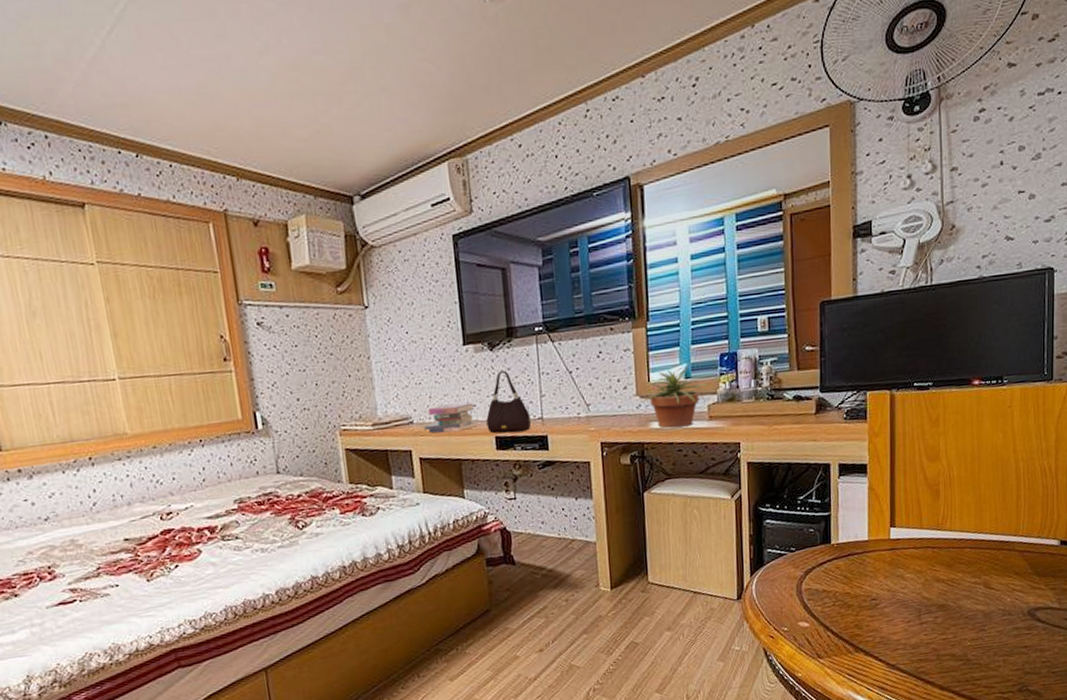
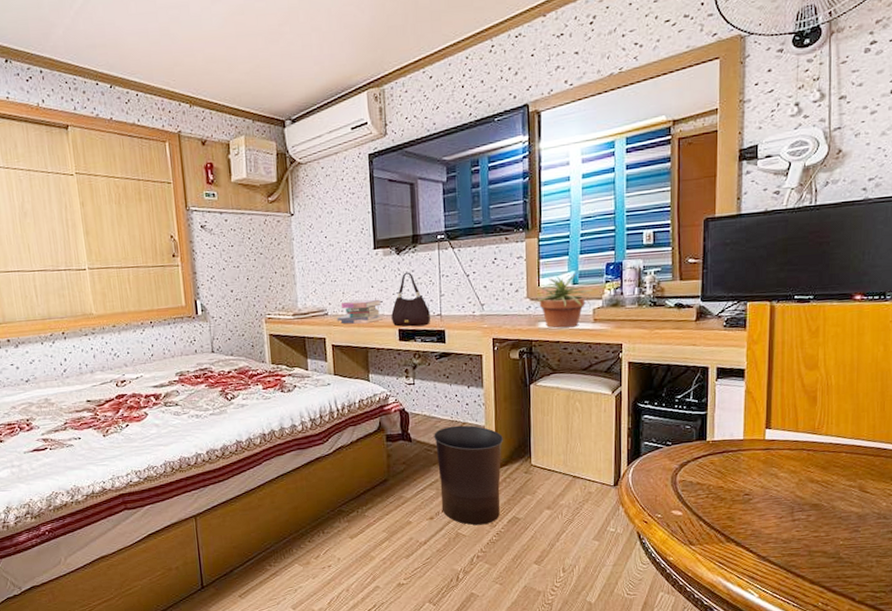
waste bin: none [540,542,617,655] -> present [434,425,503,525]

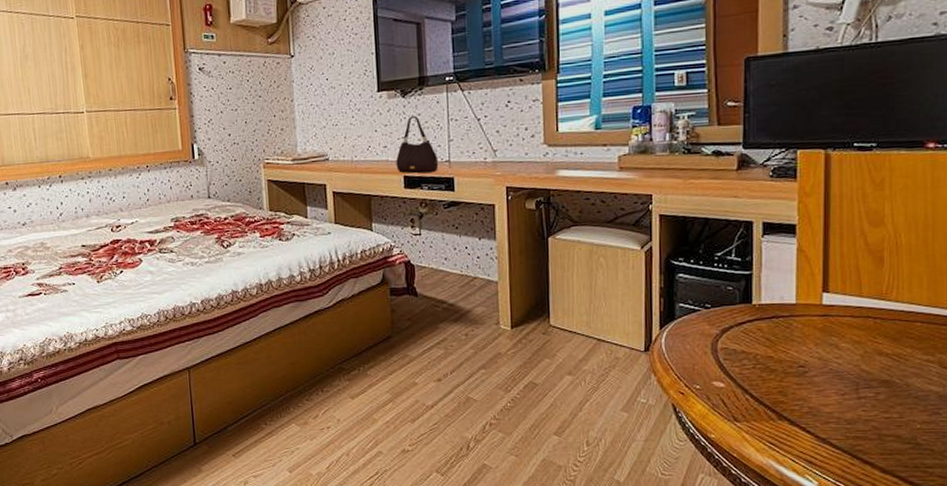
books: present [336,299,383,324] -> none [338,144,387,171]
waste bin: present [434,425,503,525] -> none [442,280,518,390]
potted plant: present [530,273,593,329] -> none [547,117,618,178]

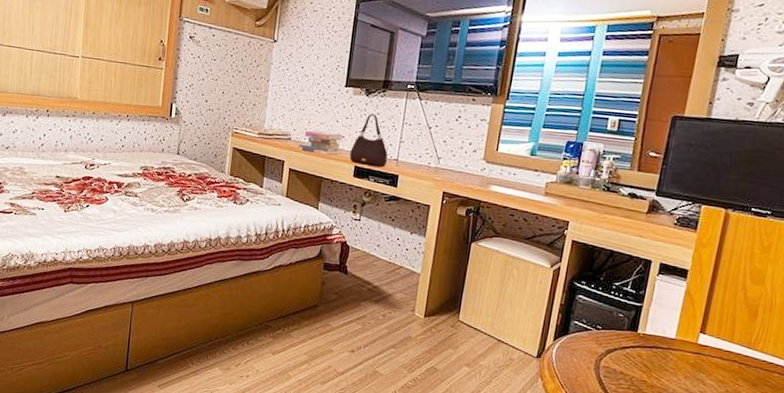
books: none [338,144,387,171] -> present [298,130,343,156]

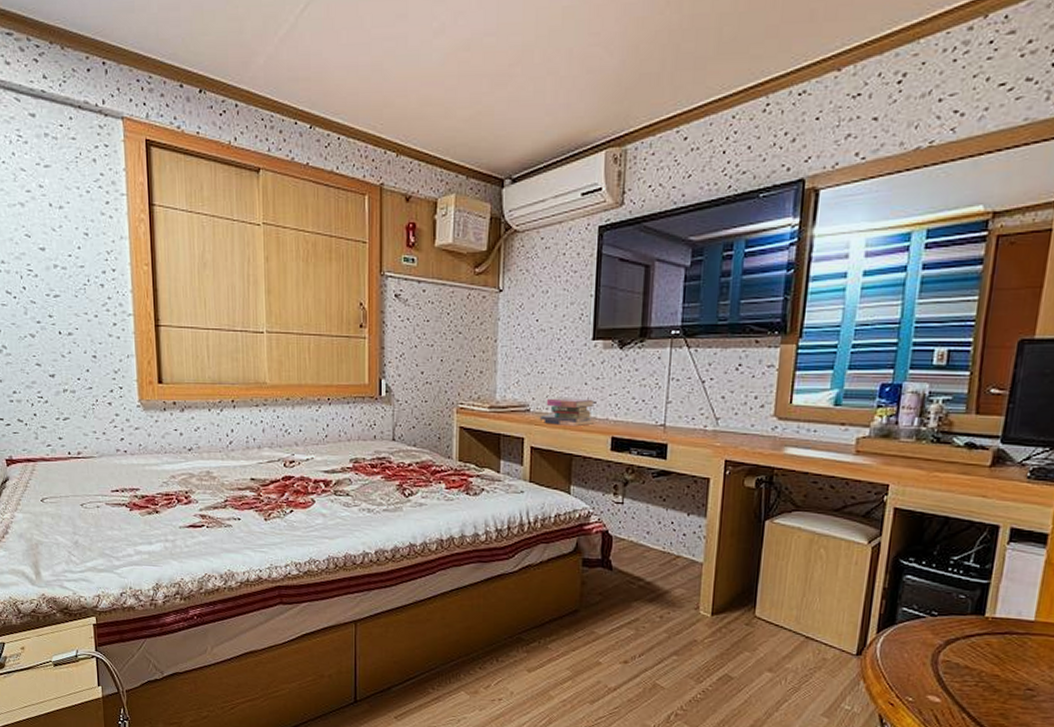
handbag: present [349,114,388,168] -> none [604,370,653,437]

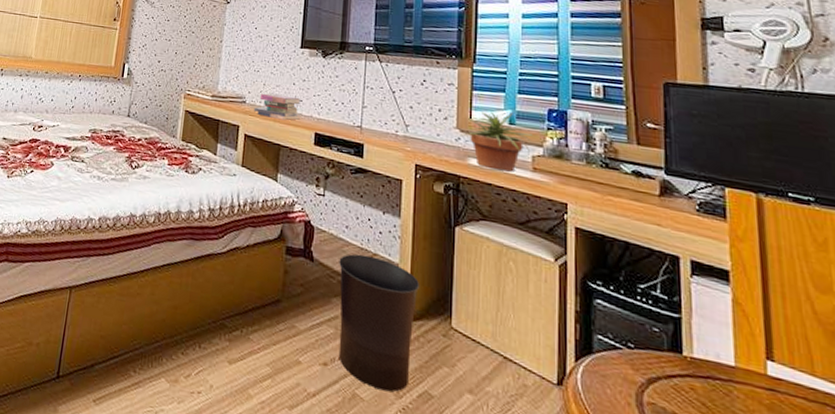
waste bin: none [639,558,724,679] -> present [338,254,419,392]
potted plant: none [777,392,860,459] -> present [459,111,532,172]

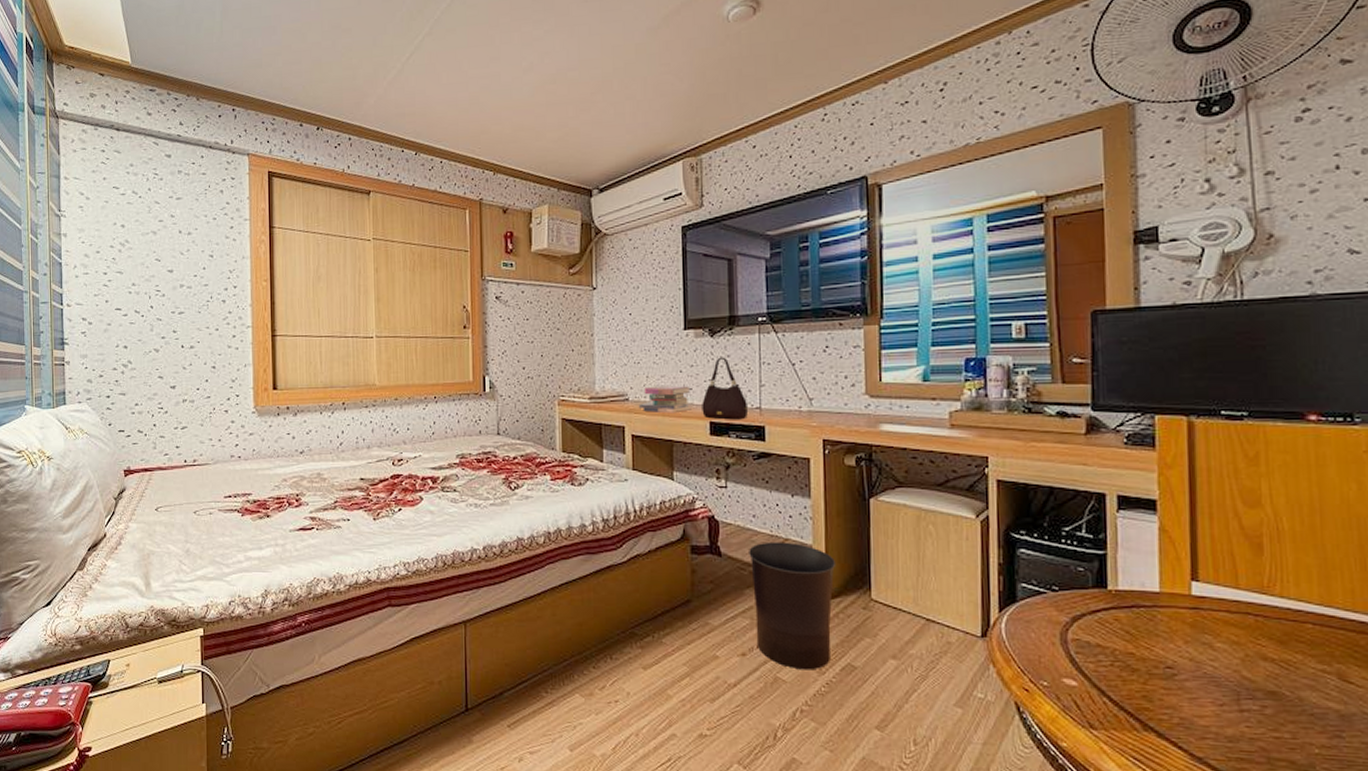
handbag: none [309,76,351,135] -> present [702,357,749,420]
potted plant: present [459,111,532,172] -> none [869,368,949,434]

